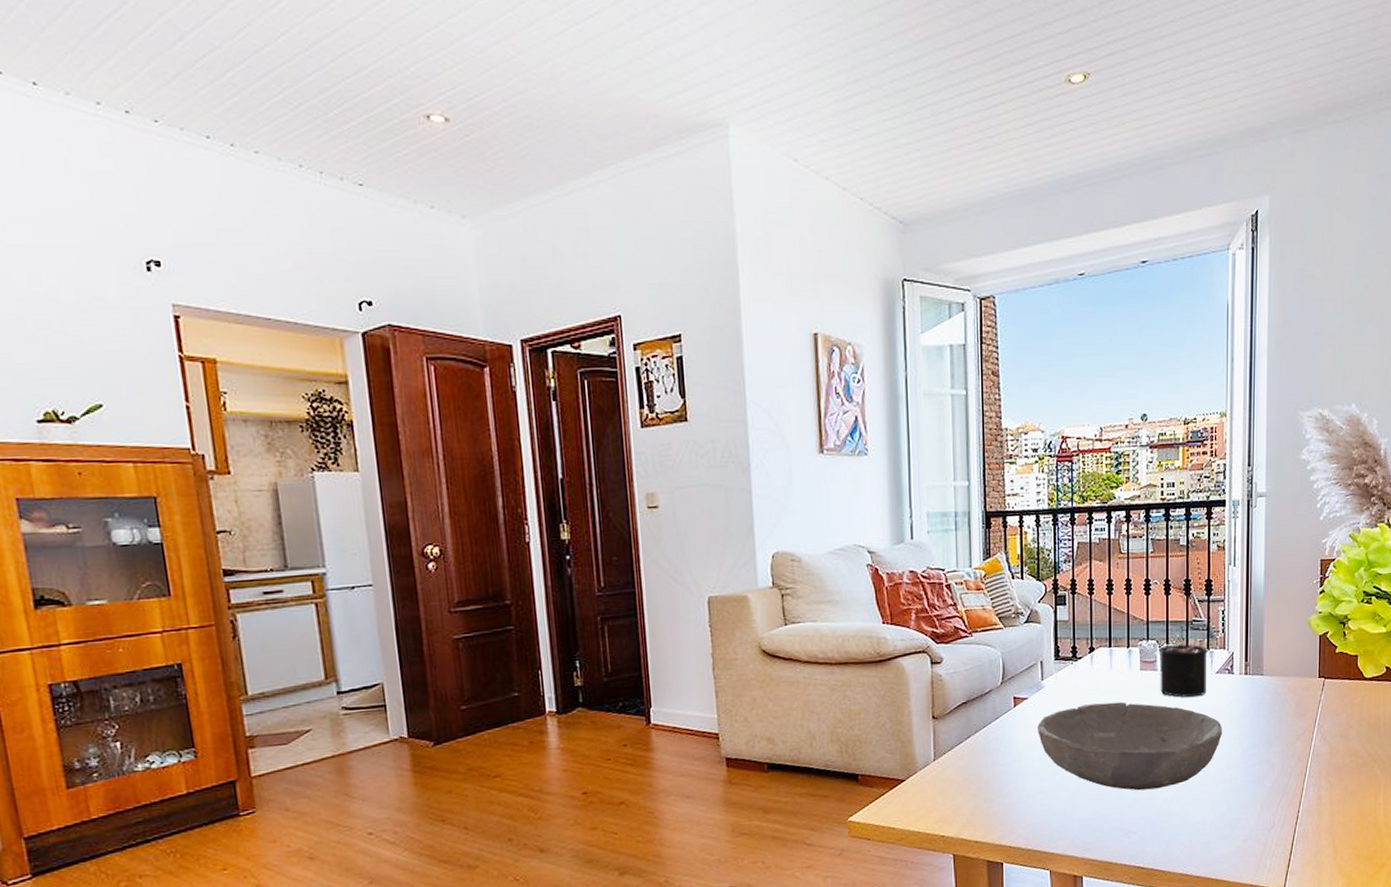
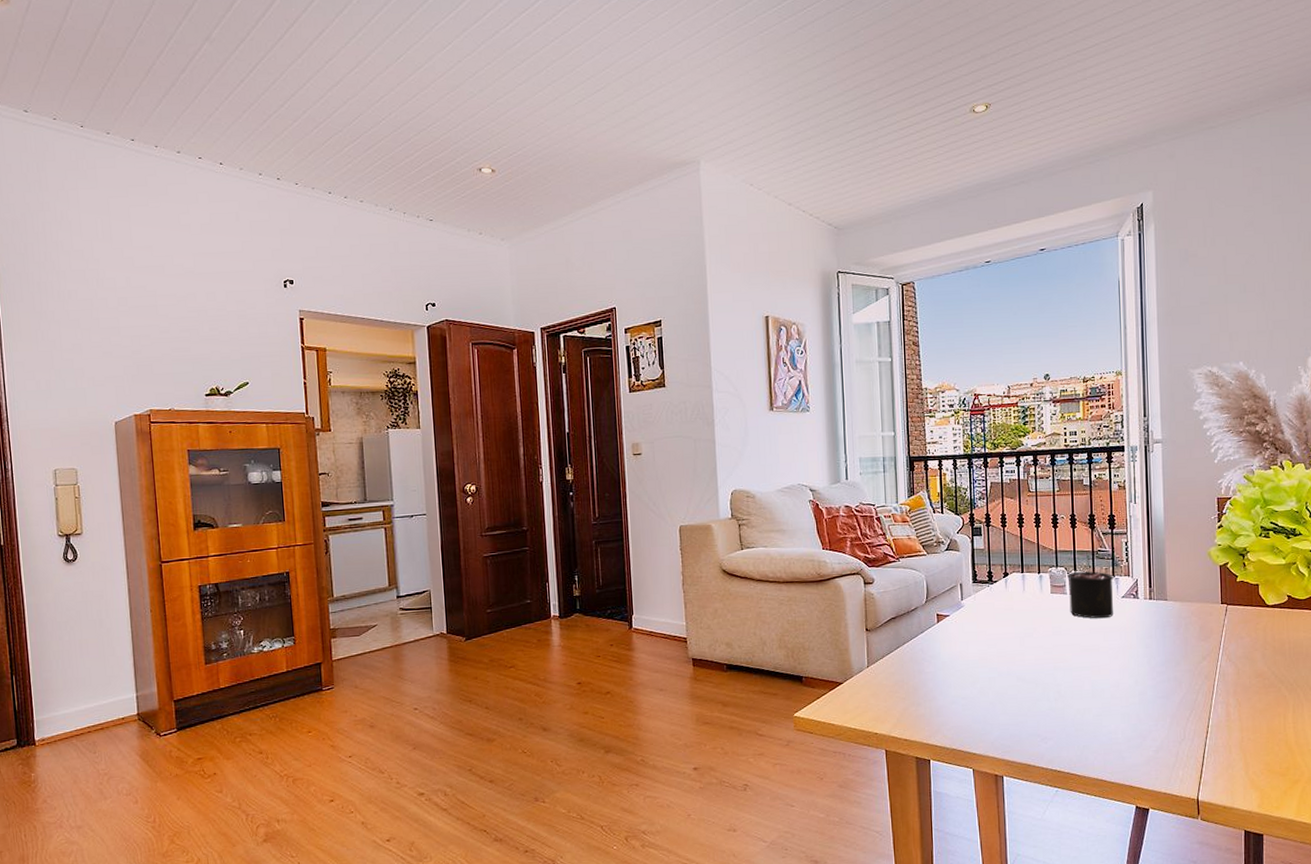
bowl: present [1038,701,1223,791] -> none [959,621,1131,701]

